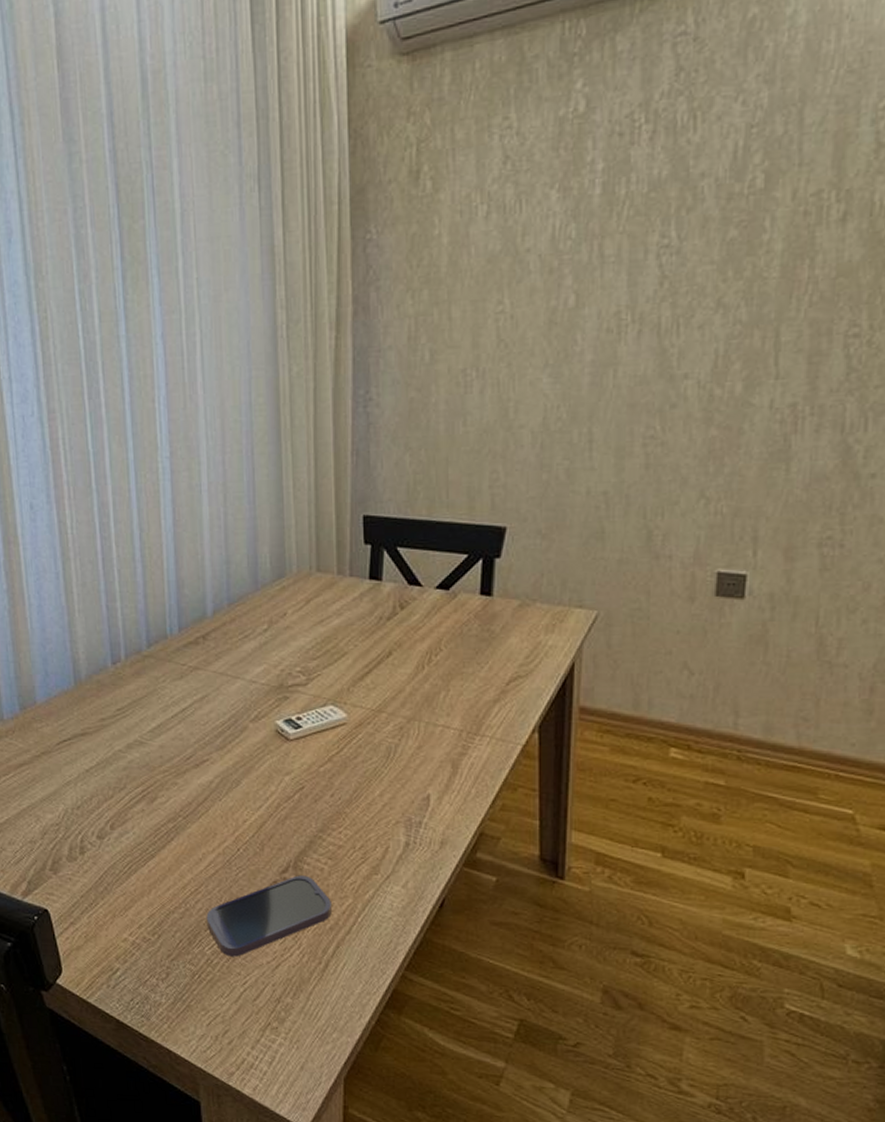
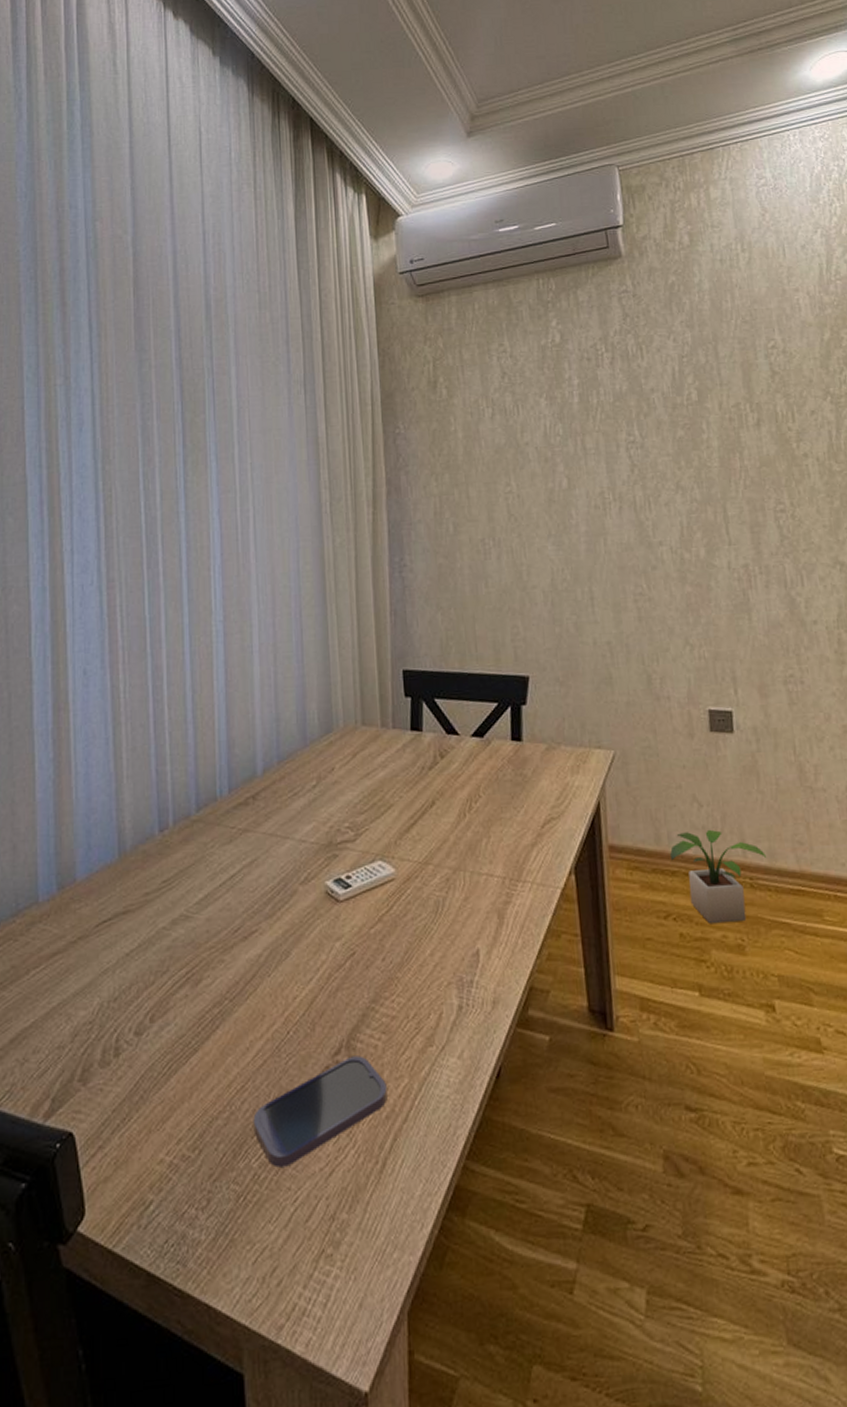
potted plant: none [649,698,762,792] -> present [670,829,767,924]

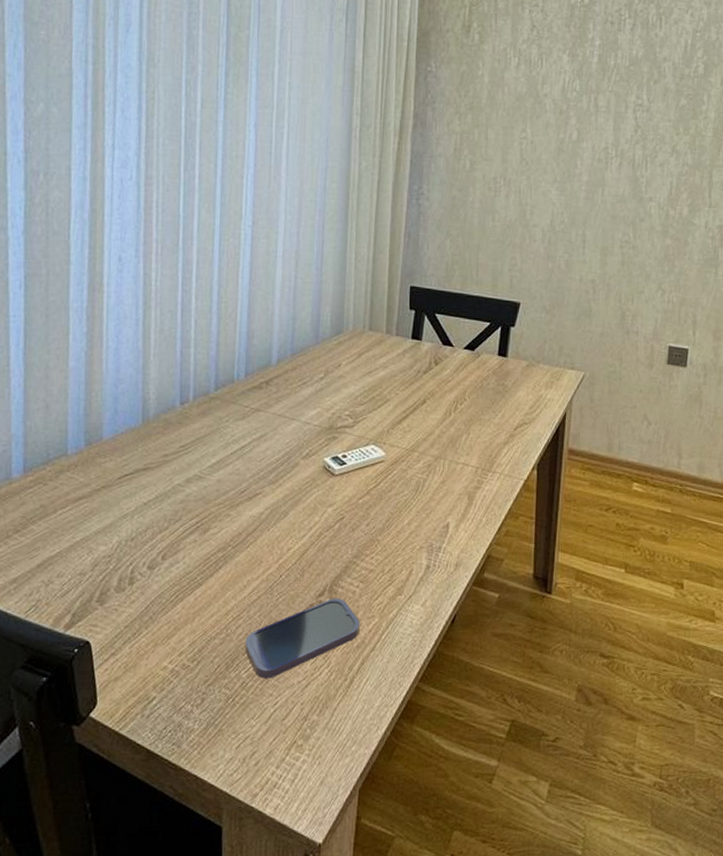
potted plant: present [670,829,767,924] -> none [618,443,697,518]

